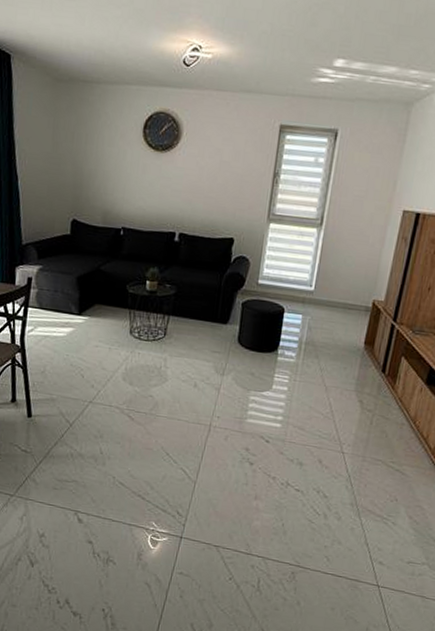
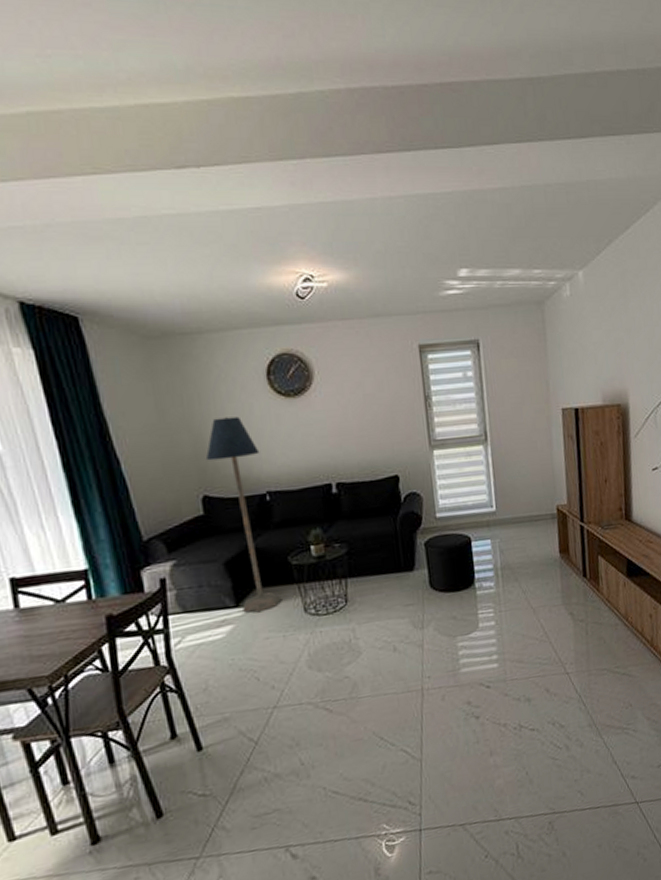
floor lamp: none [81,157,124,324] -> present [205,416,282,613]

